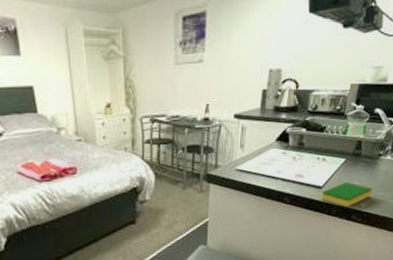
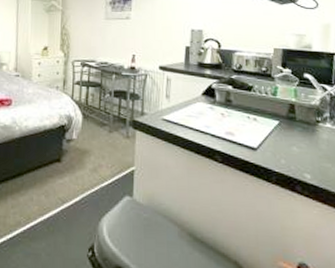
dish sponge: present [321,182,373,207] -> none [256,146,317,175]

